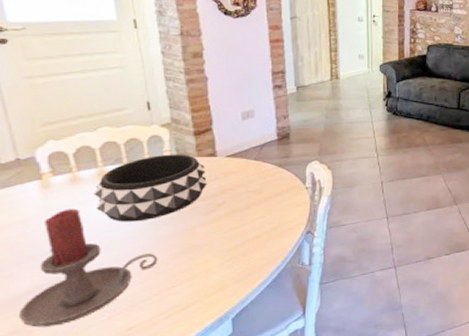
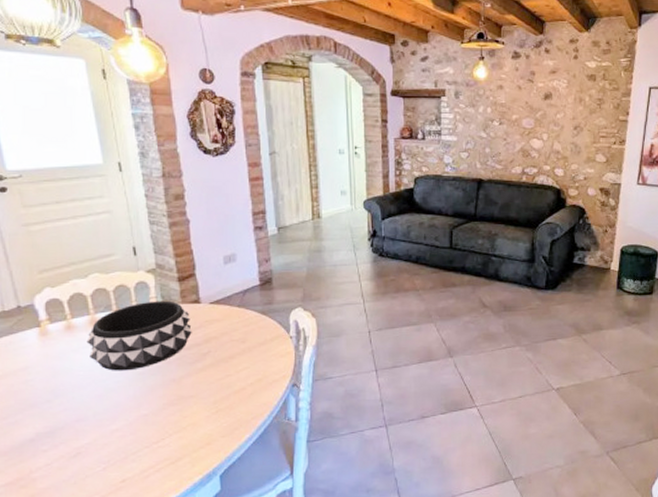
candle holder: present [18,208,158,328] -> none [23,356,147,475]

